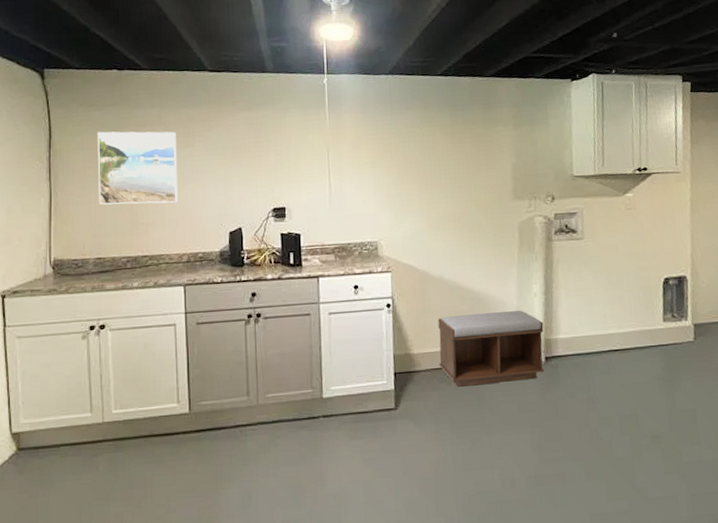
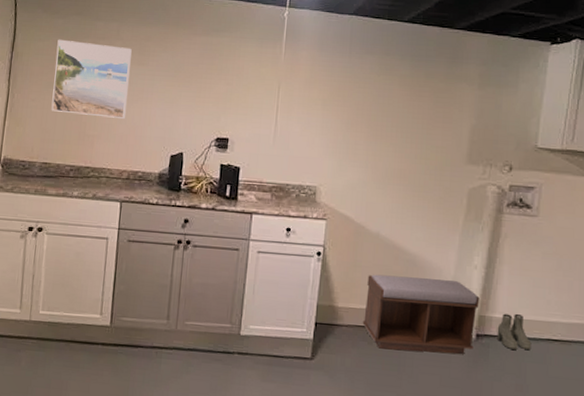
boots: none [563,331,596,366] -> present [497,313,532,350]

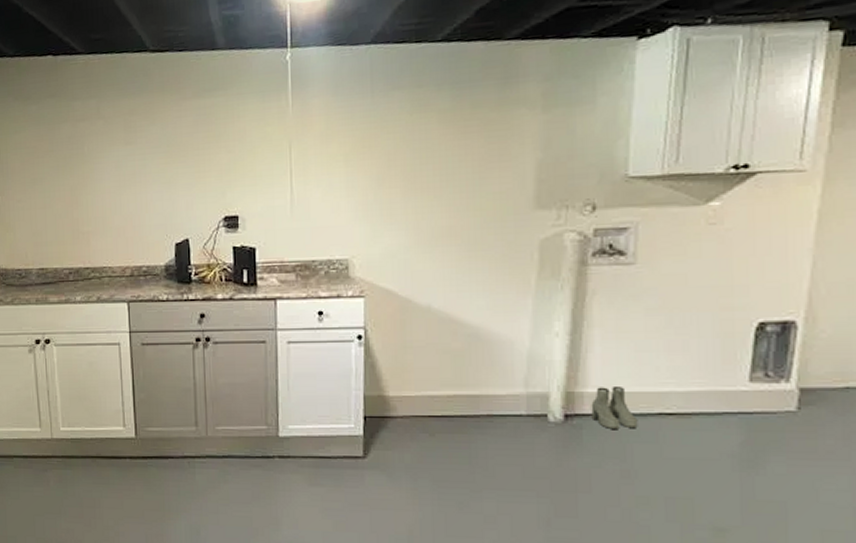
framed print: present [51,39,132,119] -> none [34,126,119,211]
bench: present [362,274,480,354] -> none [420,354,565,441]

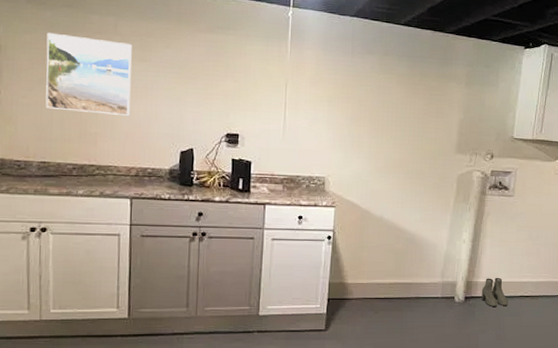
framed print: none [34,126,119,211] -> present [45,32,132,116]

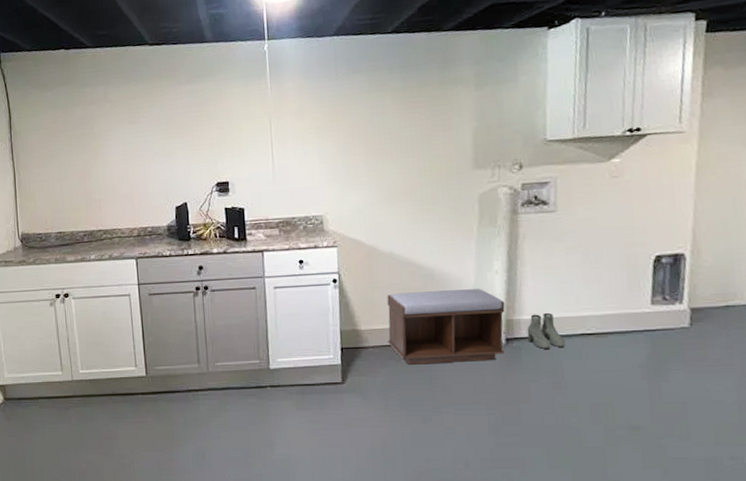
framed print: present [45,32,132,116] -> none [50,108,126,182]
bench: none [369,253,467,316] -> present [387,289,505,365]

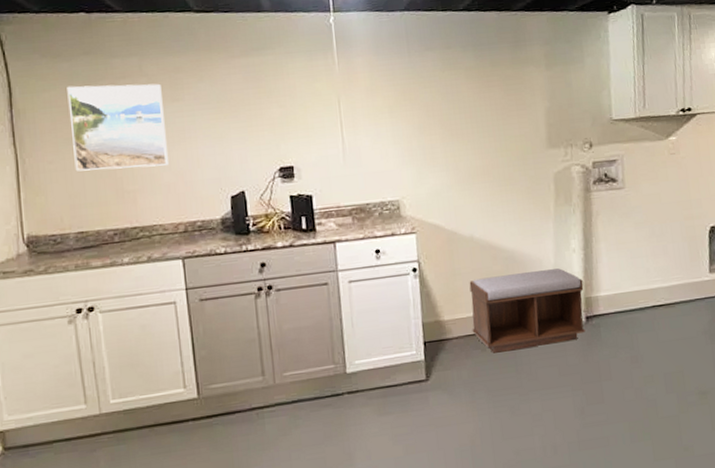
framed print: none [50,108,126,182] -> present [67,83,168,172]
boots: present [527,312,566,349] -> none [604,287,640,324]

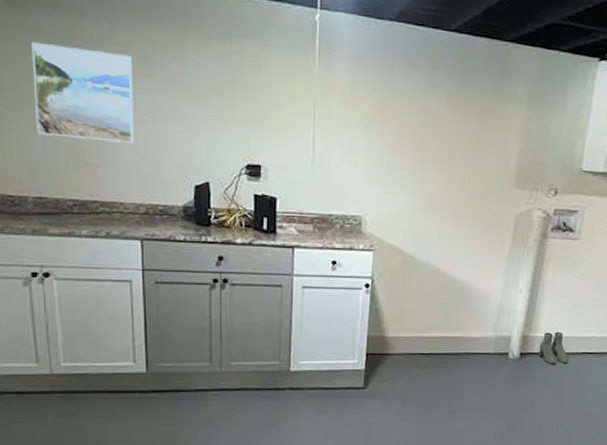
bench: present [469,268,585,353] -> none [413,303,524,373]
boots: none [604,287,640,324] -> present [538,331,569,364]

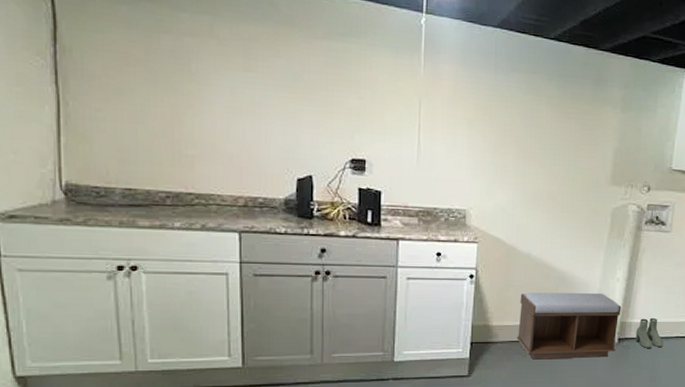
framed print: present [31,41,134,143] -> none [124,32,233,136]
bench: none [413,303,524,373] -> present [516,292,621,360]

